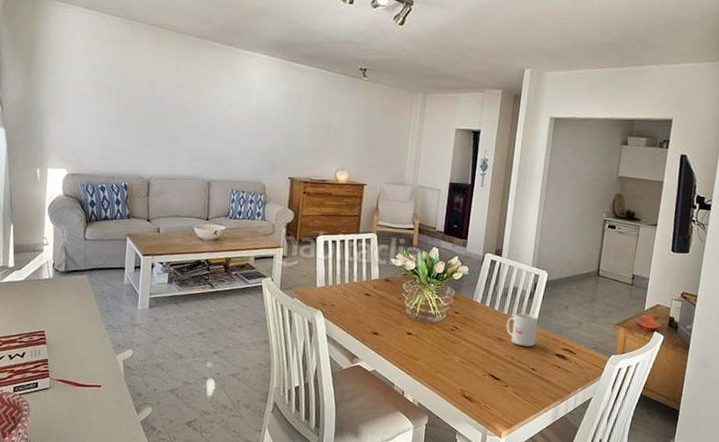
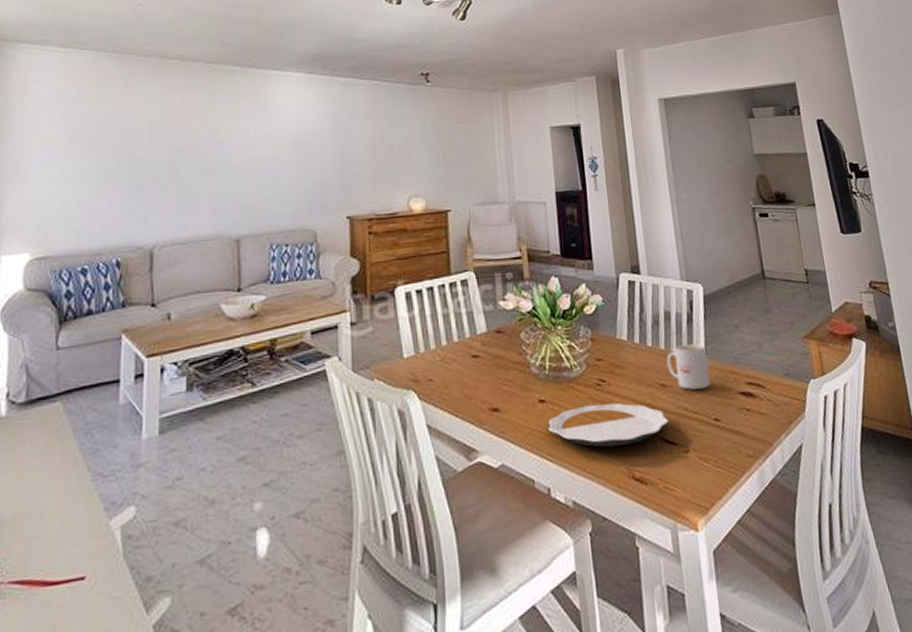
plate: none [411,342,498,374] -> present [548,402,669,447]

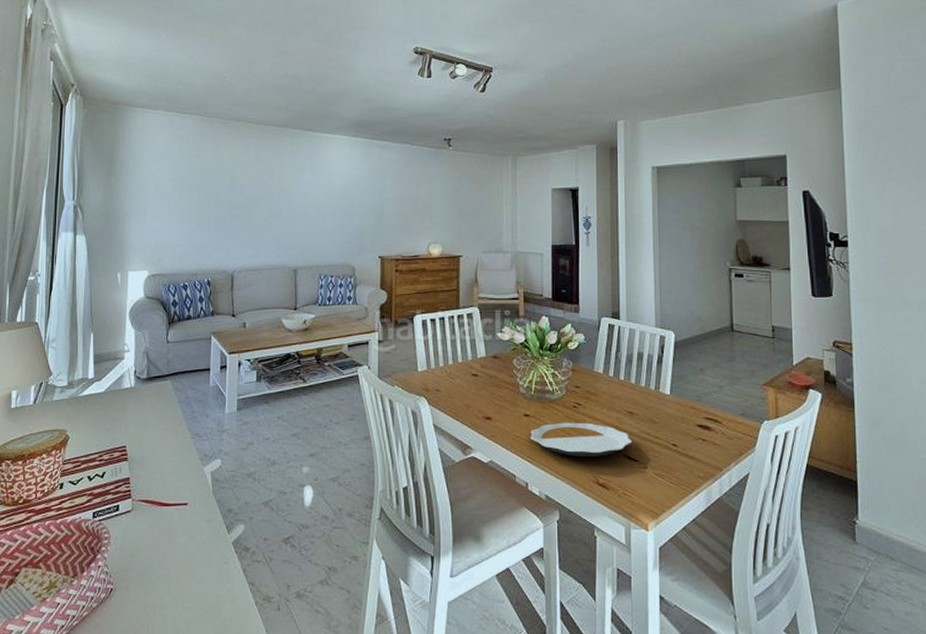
mug: present [666,343,710,390] -> none [635,380,672,419]

